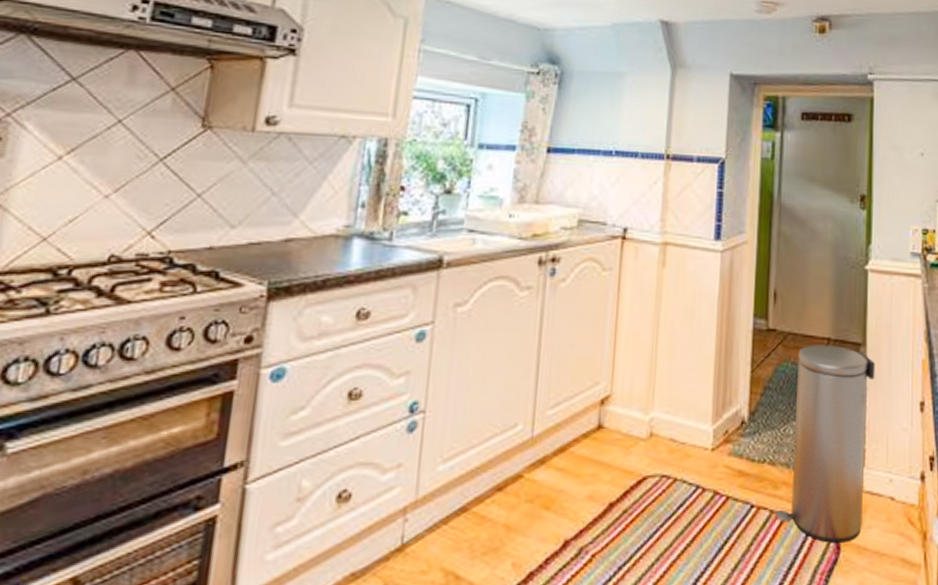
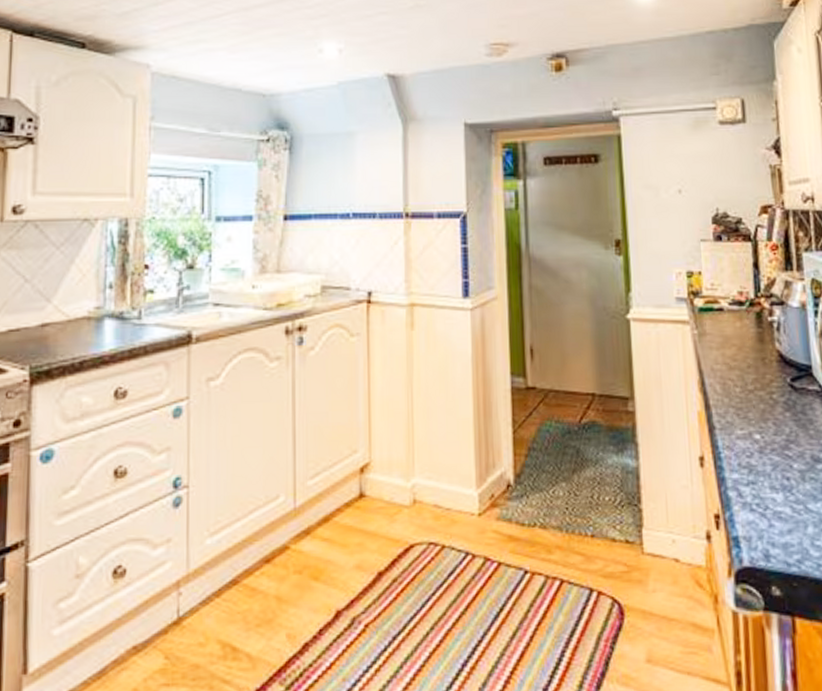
pedal bin: present [776,345,875,543] -> none [552,400,647,608]

